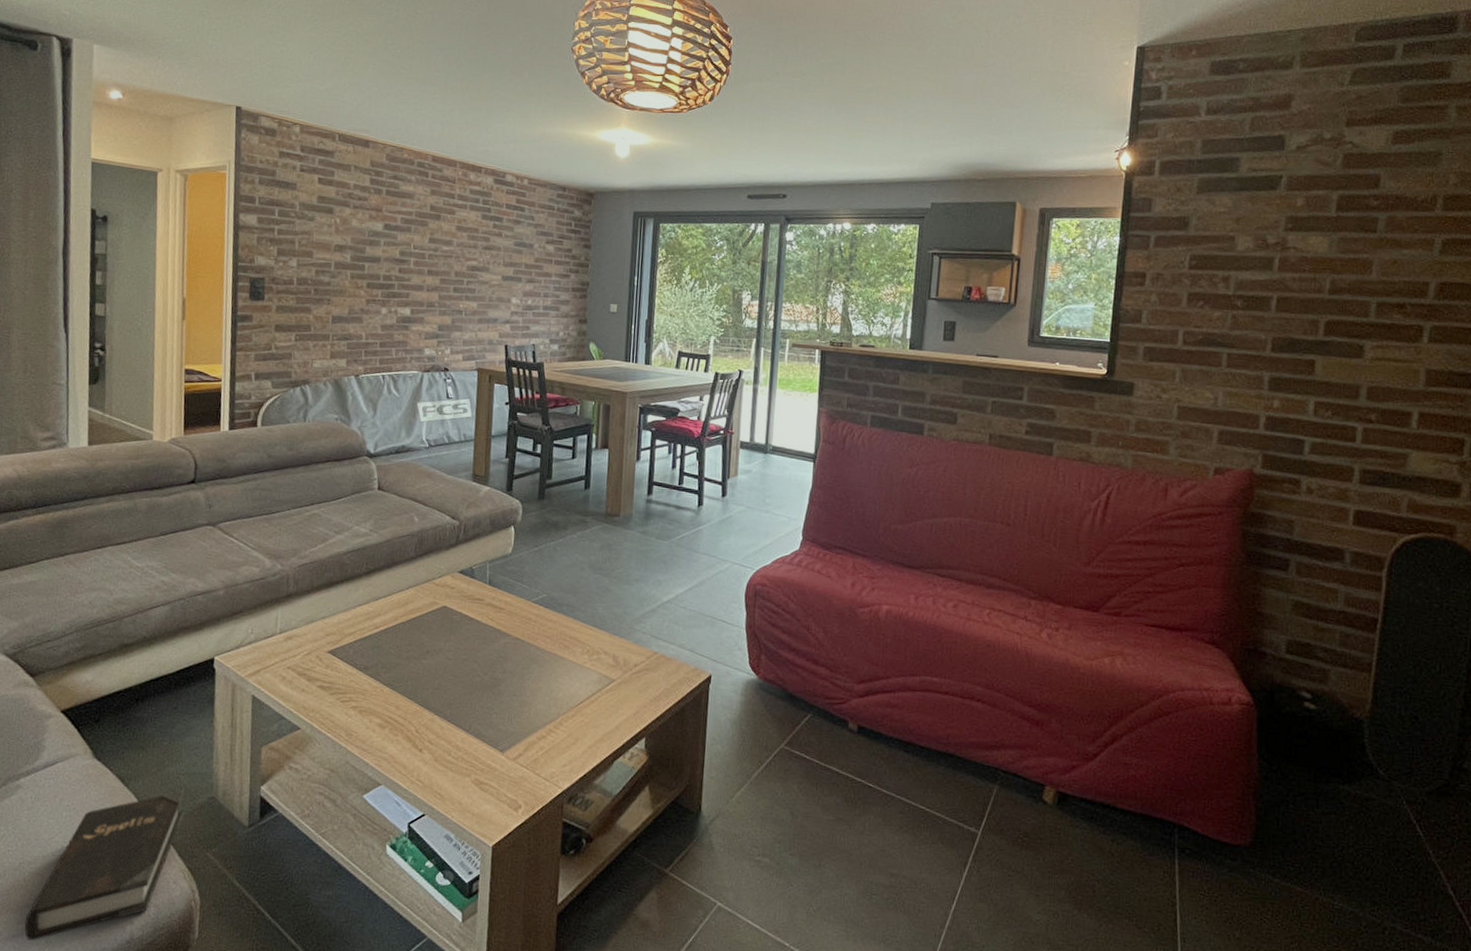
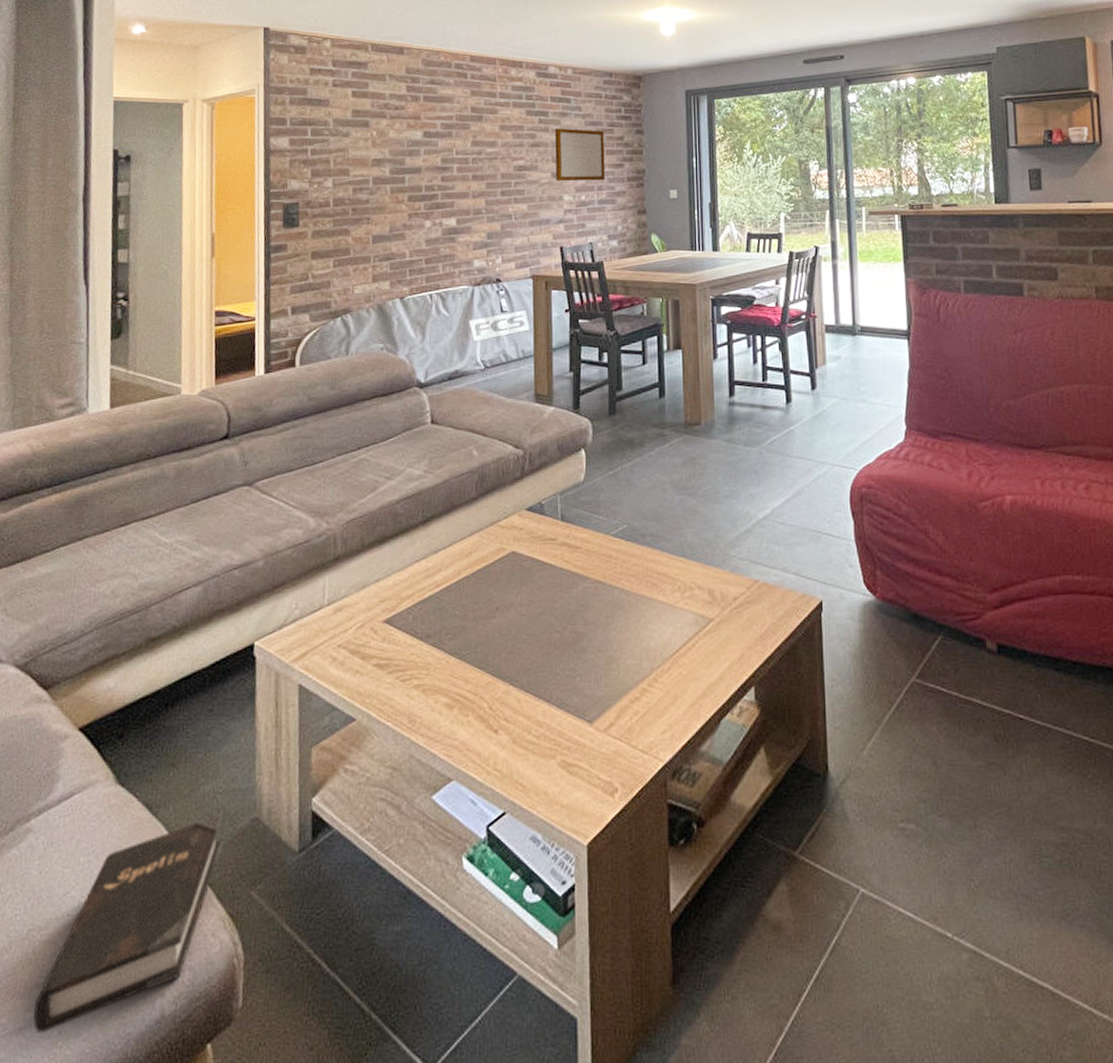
writing board: none [505,234,554,288] -> present [554,128,605,181]

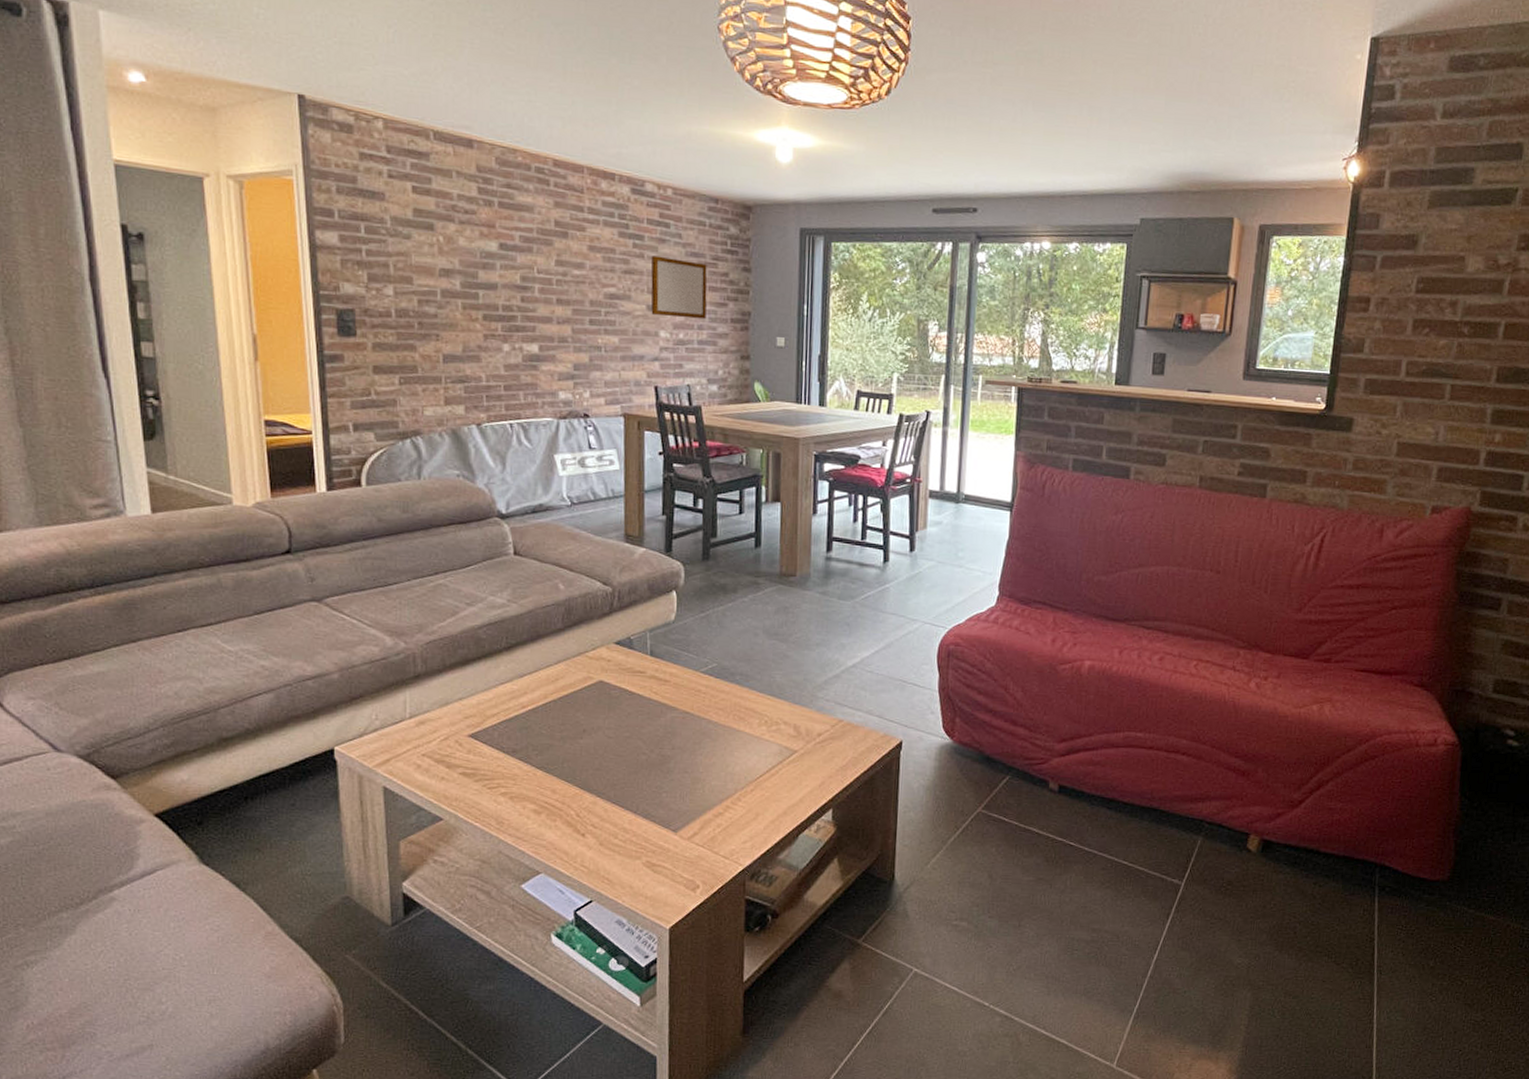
hardback book: present [33,812,223,1033] -> none [139,891,315,1059]

